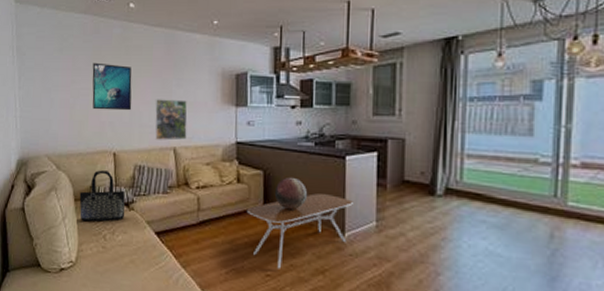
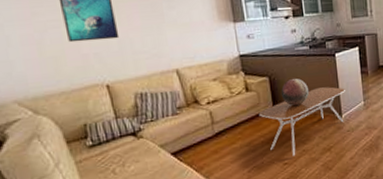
tote bag: present [79,170,125,222] -> none [72,105,133,162]
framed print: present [154,99,188,141] -> none [145,21,188,65]

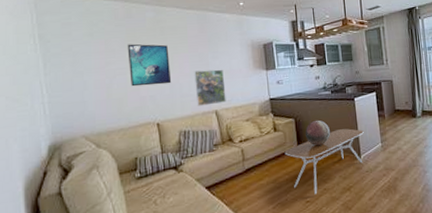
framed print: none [145,21,188,65] -> present [193,69,226,106]

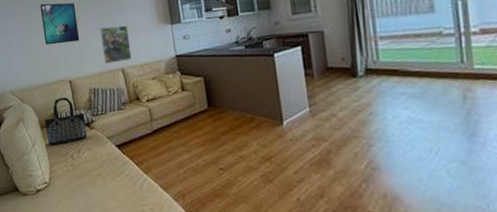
tote bag: none [124,140,173,192] -> present [44,97,87,145]
coffee table: present [284,128,364,195] -> none [194,89,287,162]
decorative globe: present [305,120,330,146] -> none [216,80,245,109]

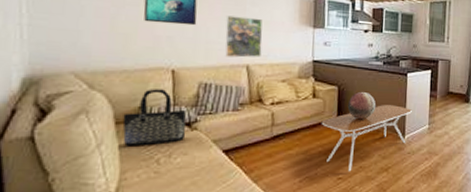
coffee table: none [194,89,287,162] -> present [321,105,412,172]
decorative globe: none [216,80,245,109] -> present [347,92,375,120]

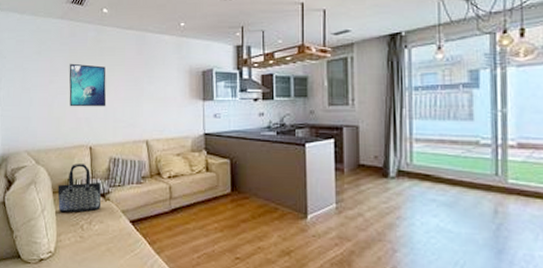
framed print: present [224,15,263,58] -> none [127,96,159,134]
coffee table: present [321,105,412,172] -> none [215,179,314,252]
decorative globe: present [347,92,375,120] -> none [241,165,271,196]

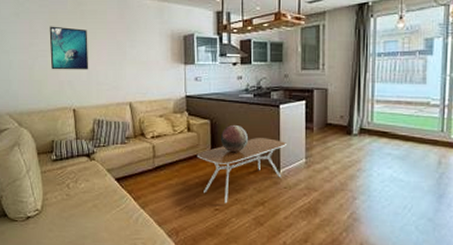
tote bag: present [57,163,101,213] -> none [42,125,86,173]
coffee table: none [215,179,314,252] -> present [196,138,286,204]
decorative globe: none [241,165,271,196] -> present [220,125,248,153]

